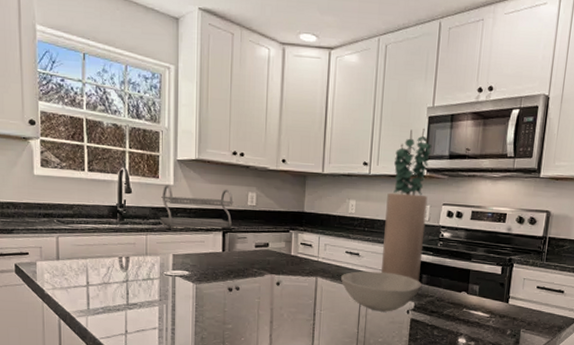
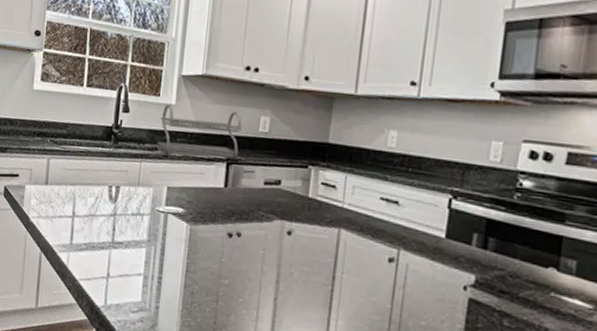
soup bowl: present [341,271,423,312] -> none [372,225,489,285]
vase: present [380,129,432,282] -> none [427,38,510,247]

